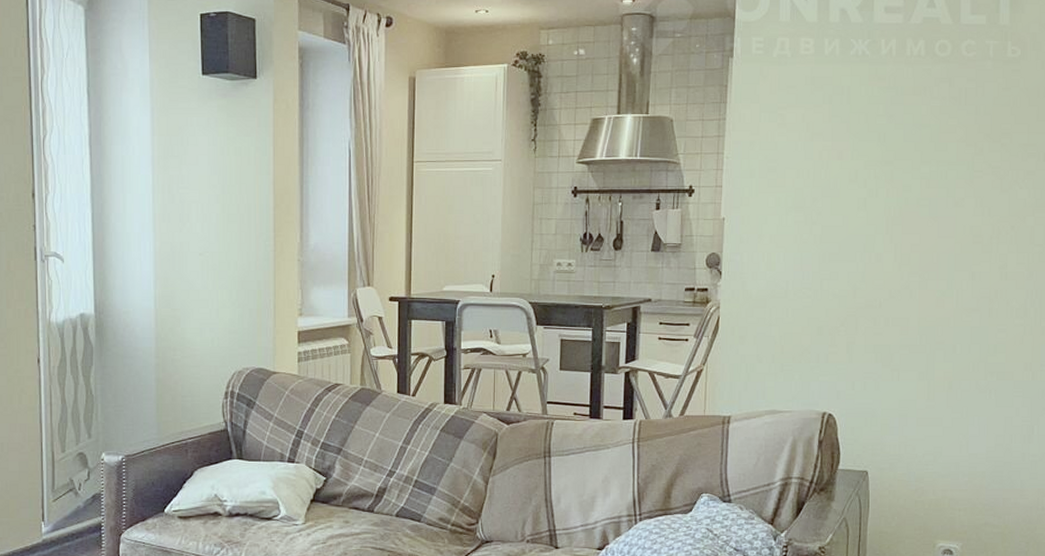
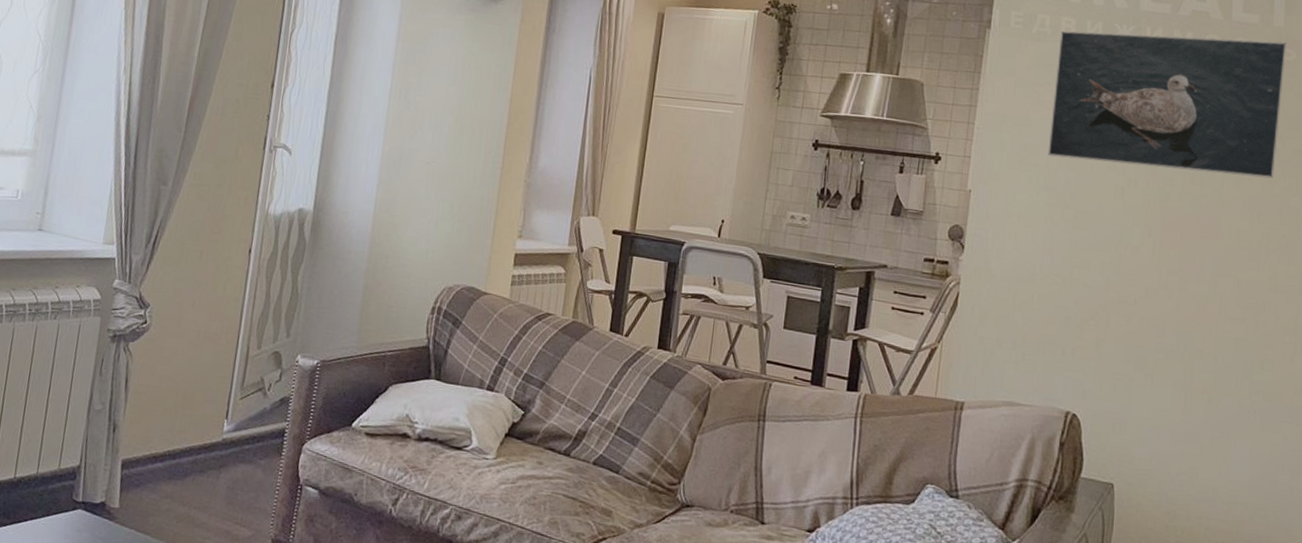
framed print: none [794,40,1012,177] -> present [1047,30,1287,179]

